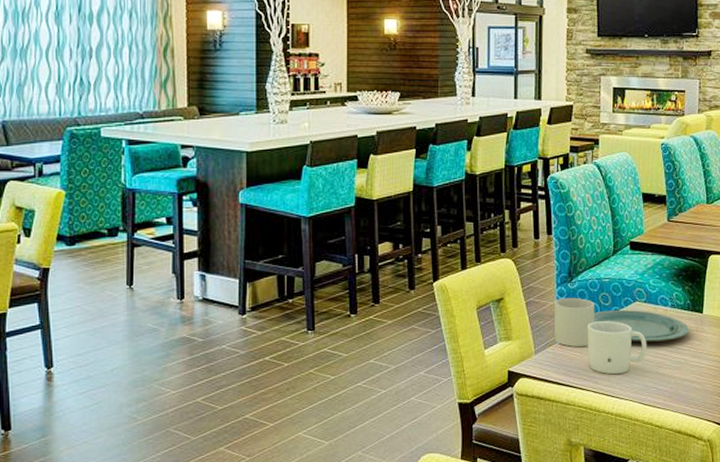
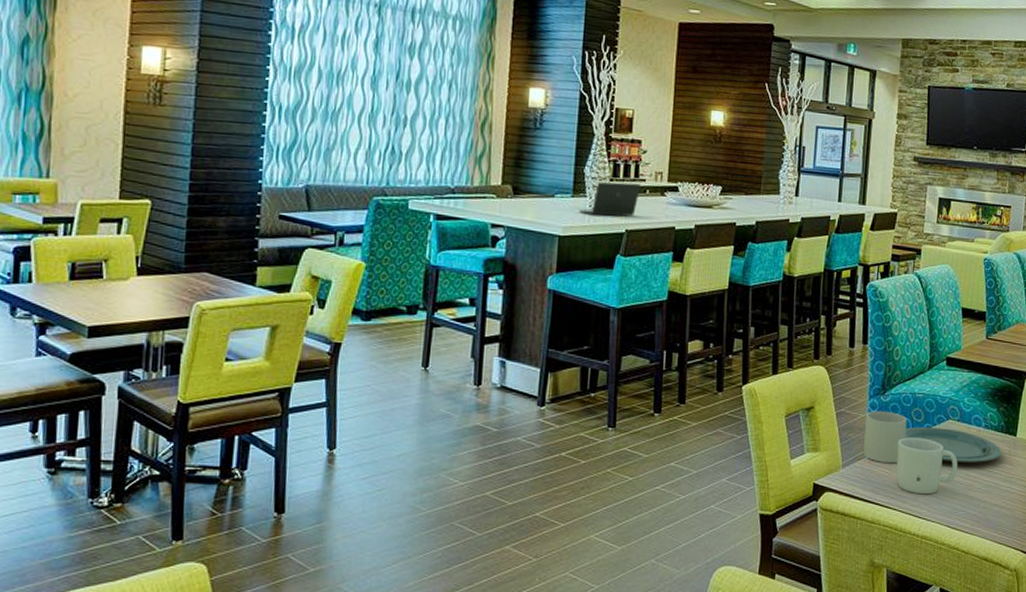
laptop: none [264,96,321,130] -> present [579,182,641,217]

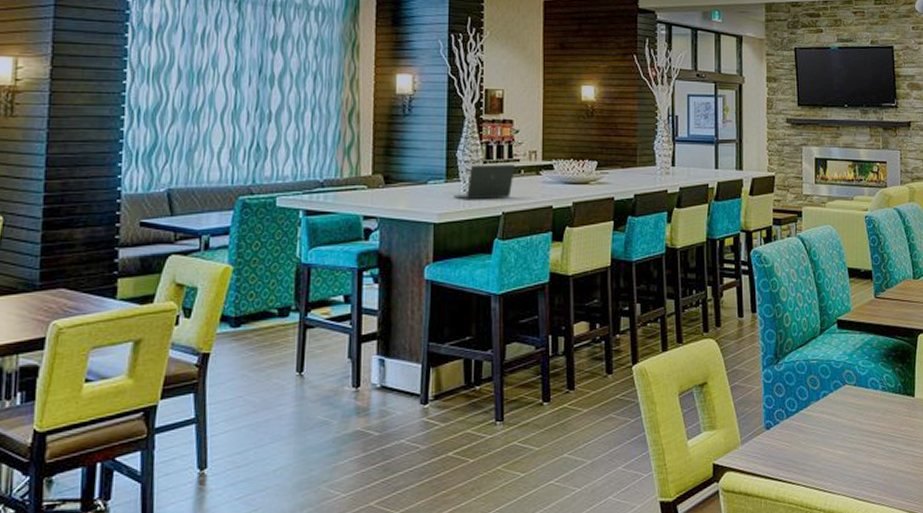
cup: present [863,410,907,464] -> none [760,381,803,437]
mug: present [896,437,958,495] -> none [796,405,859,467]
plate: present [905,426,1002,463] -> none [802,393,902,430]

